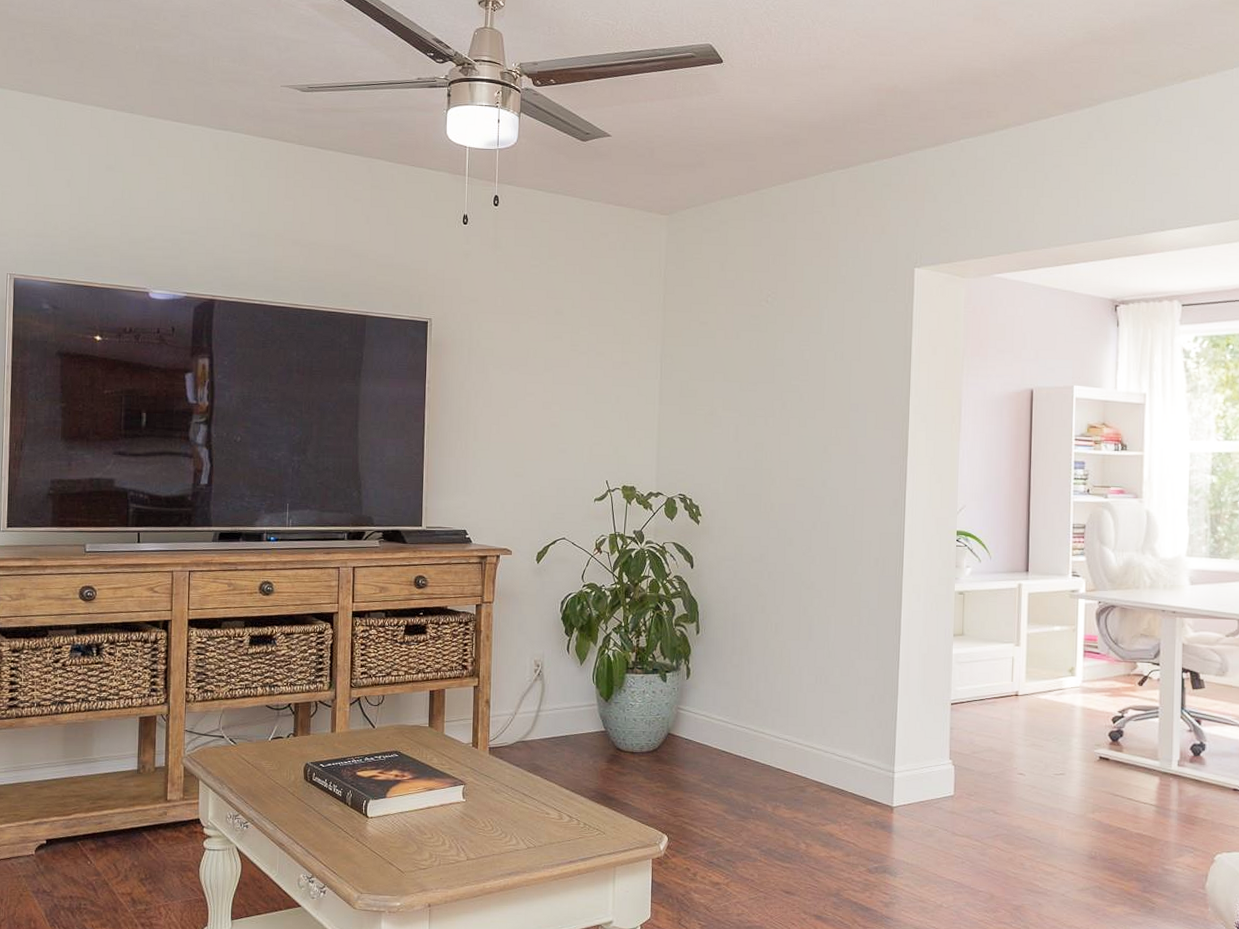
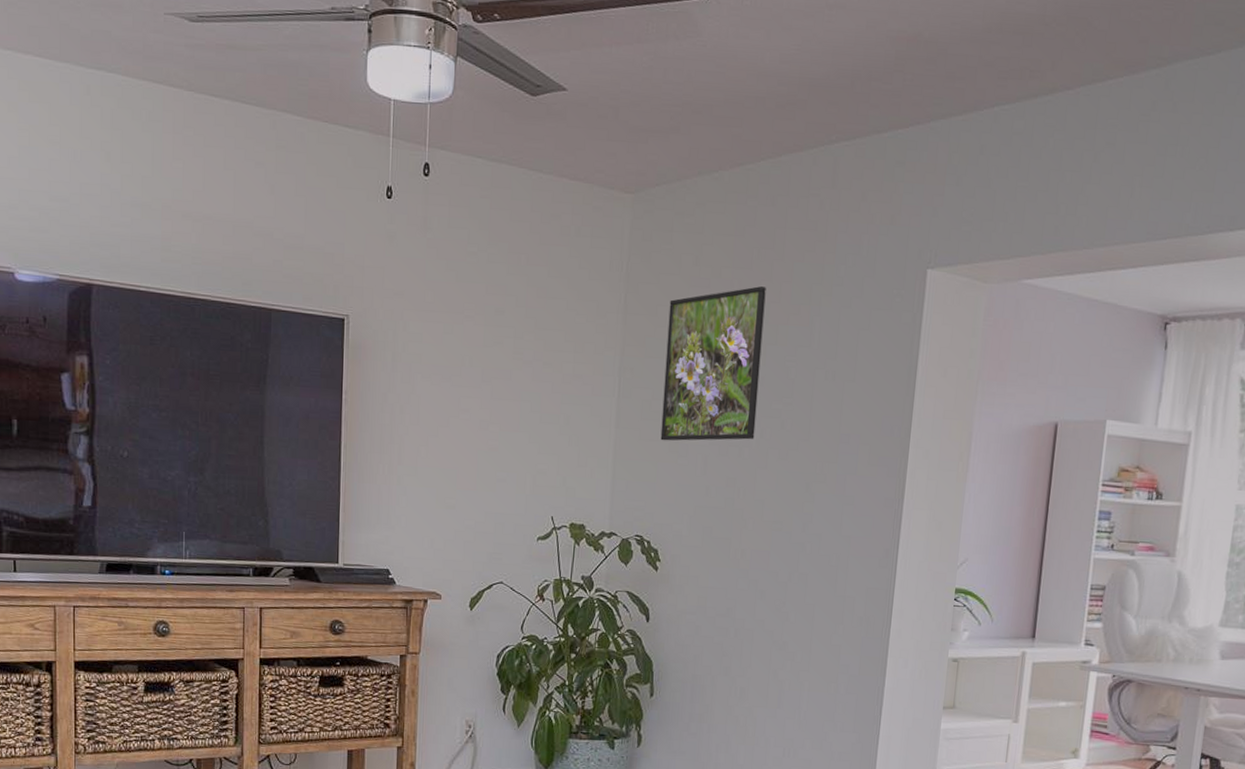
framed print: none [697,286,782,414] -> present [660,286,766,441]

